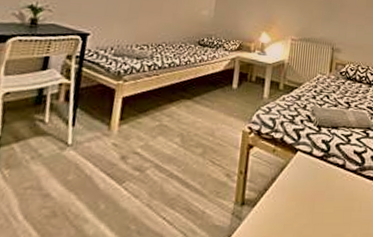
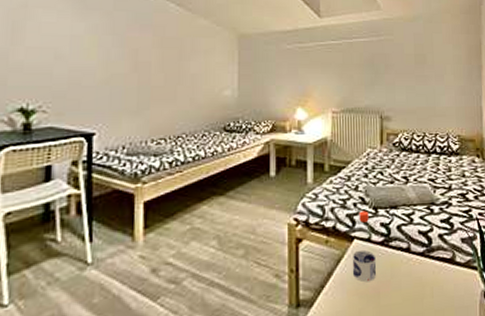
water bottle: none [293,127,315,191] -> present [352,211,377,283]

